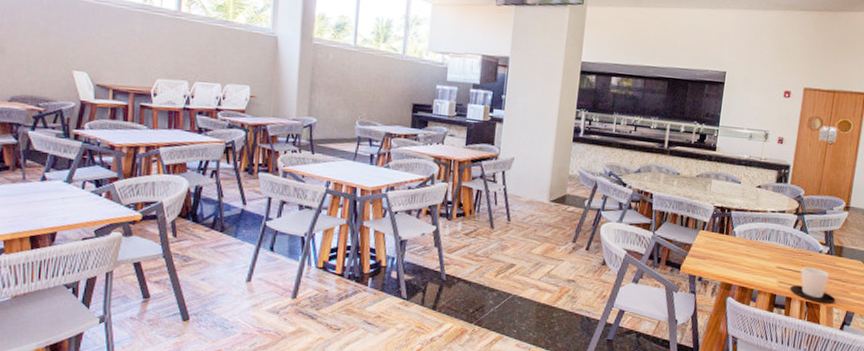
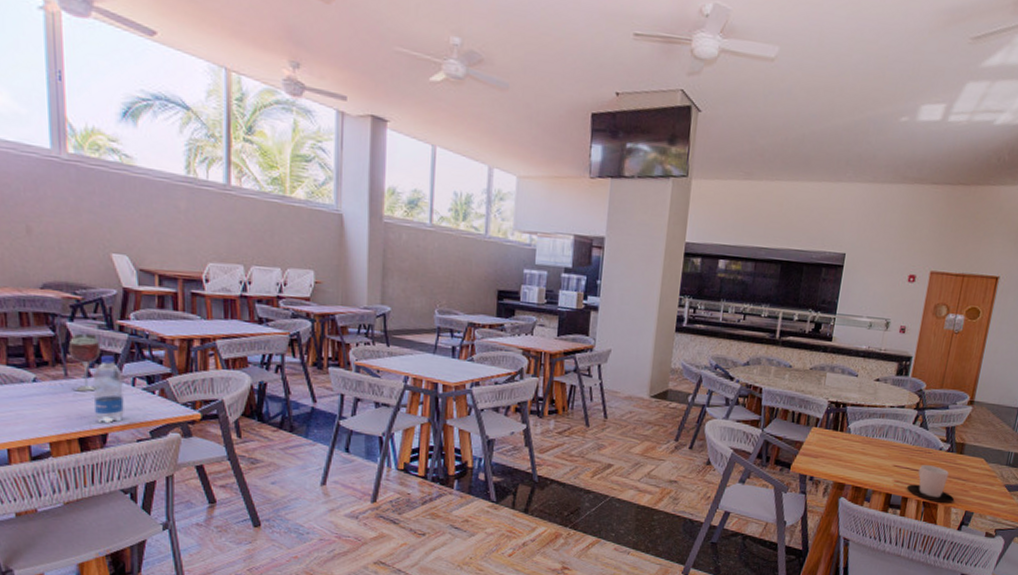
wineglass: none [28,141,57,194] -> present [68,333,101,392]
bottle: none [46,161,74,224] -> present [93,355,124,424]

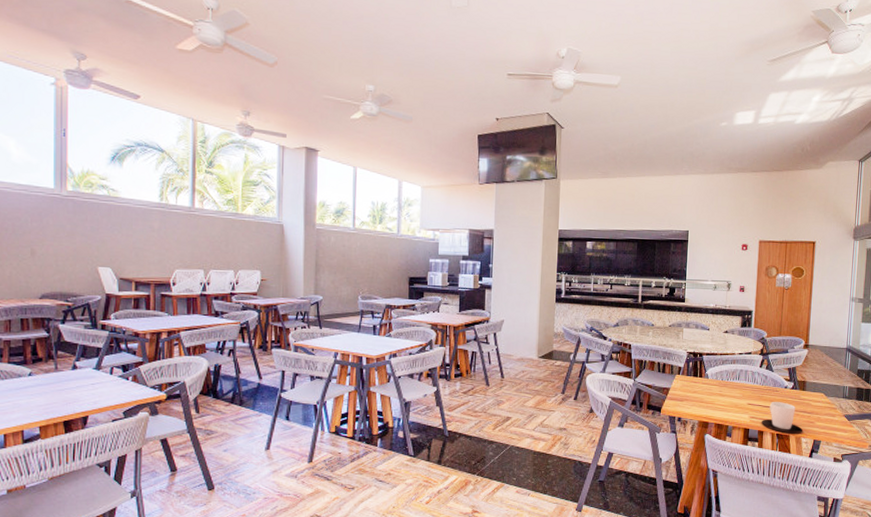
wineglass: present [68,333,101,392] -> none [59,333,86,382]
bottle: present [93,355,124,424] -> none [77,350,103,408]

